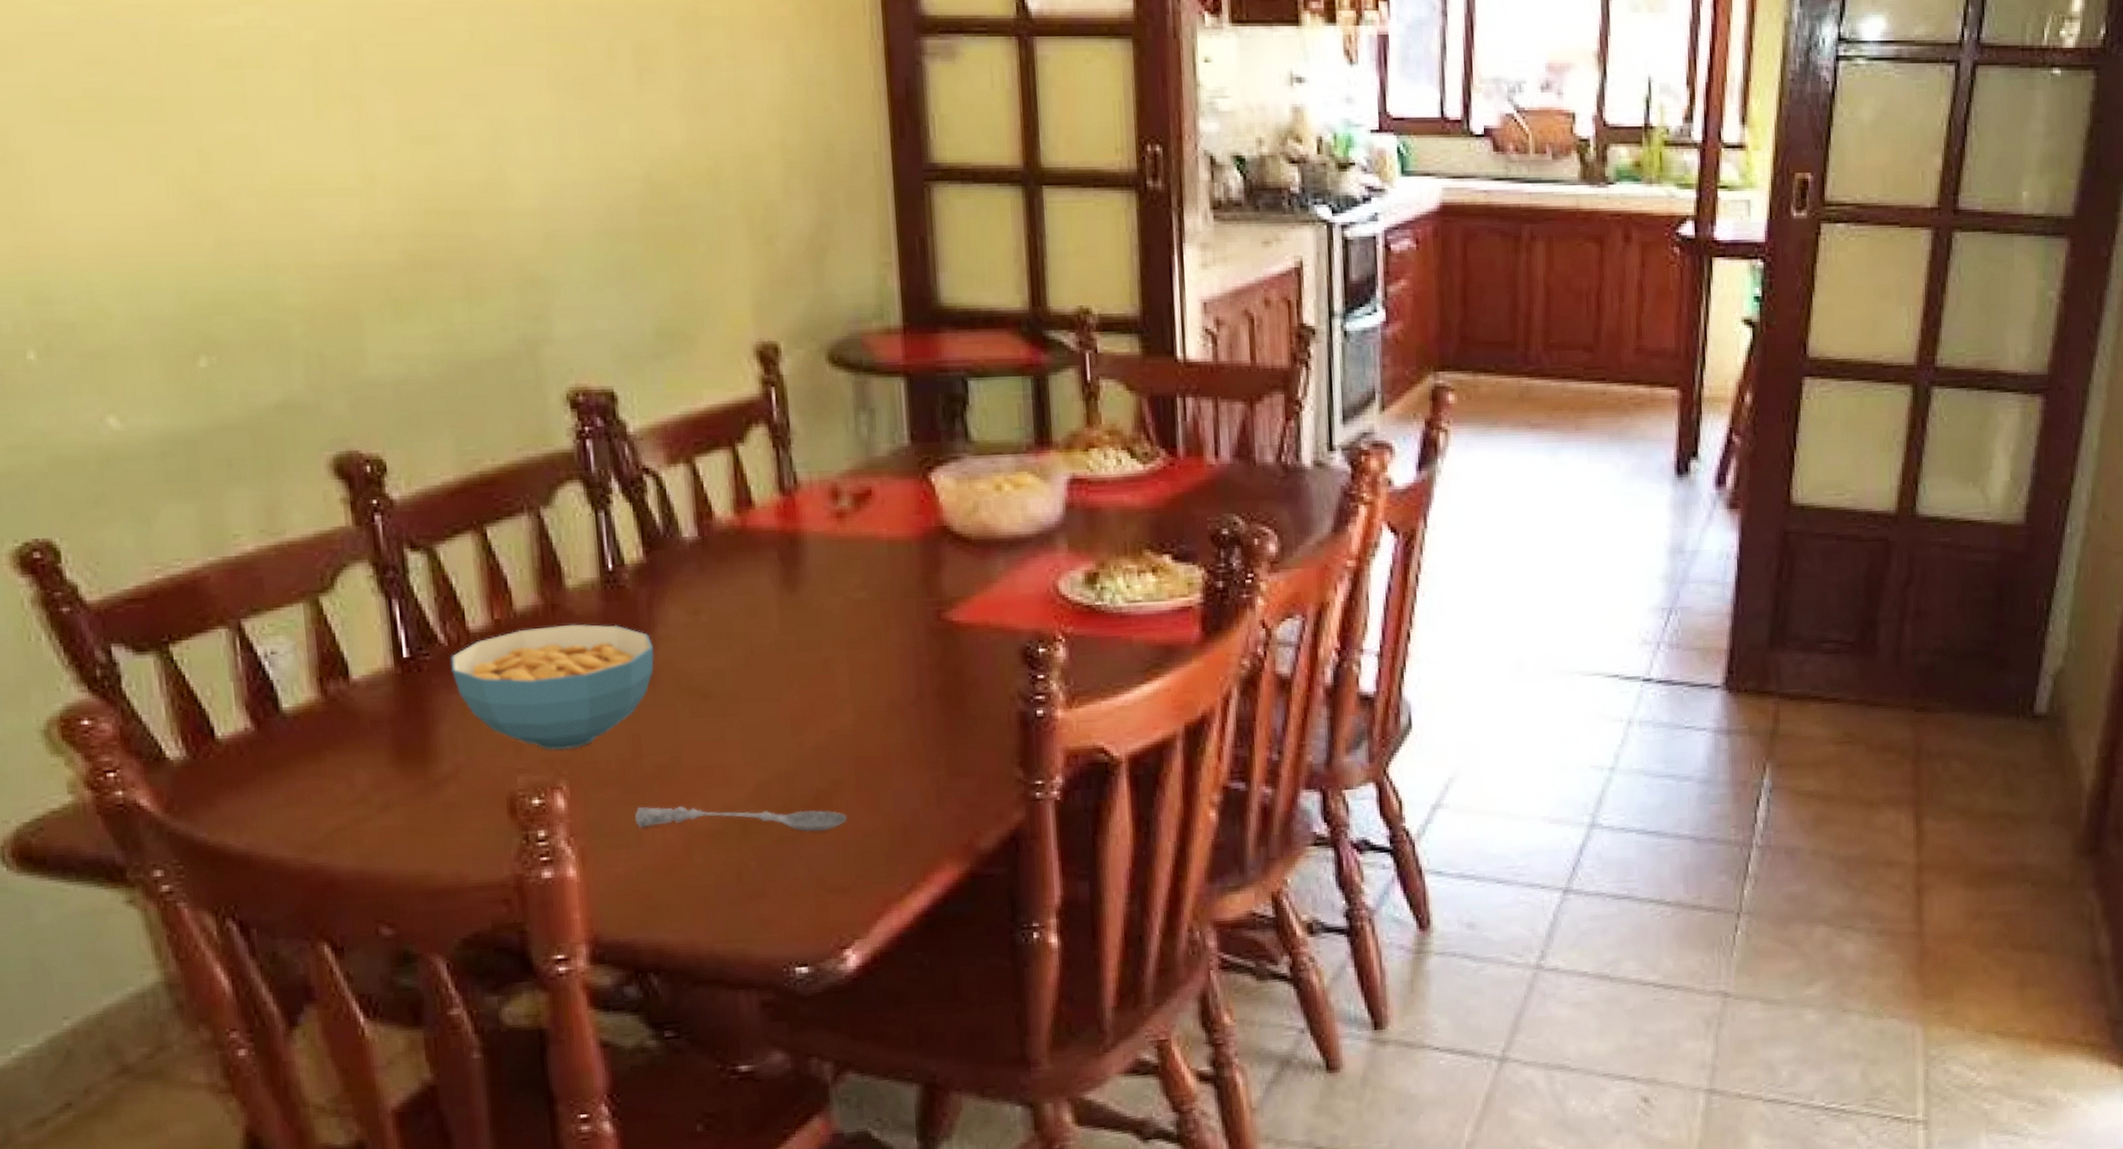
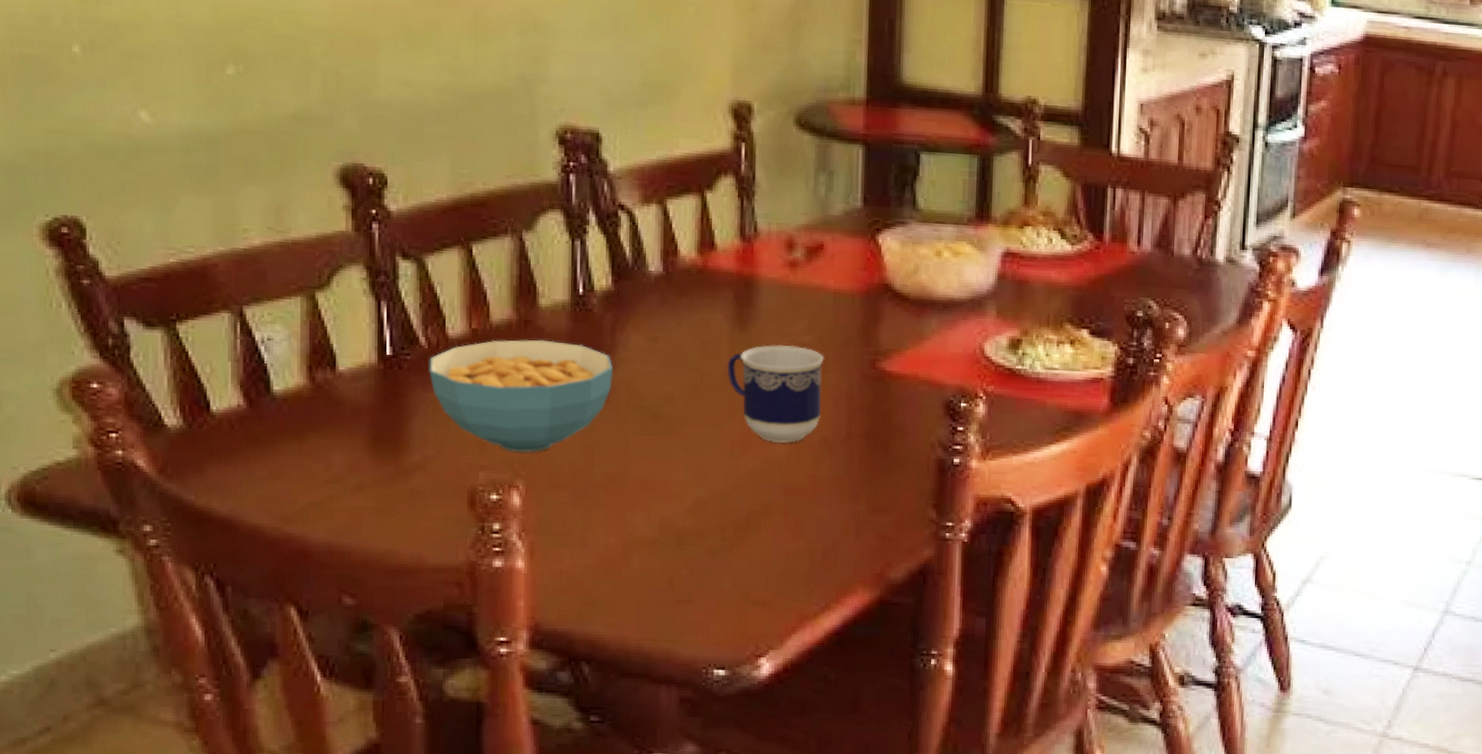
soupspoon: present [634,806,847,832] -> none [581,510,773,549]
cup: none [778,603,886,713] -> present [727,344,824,444]

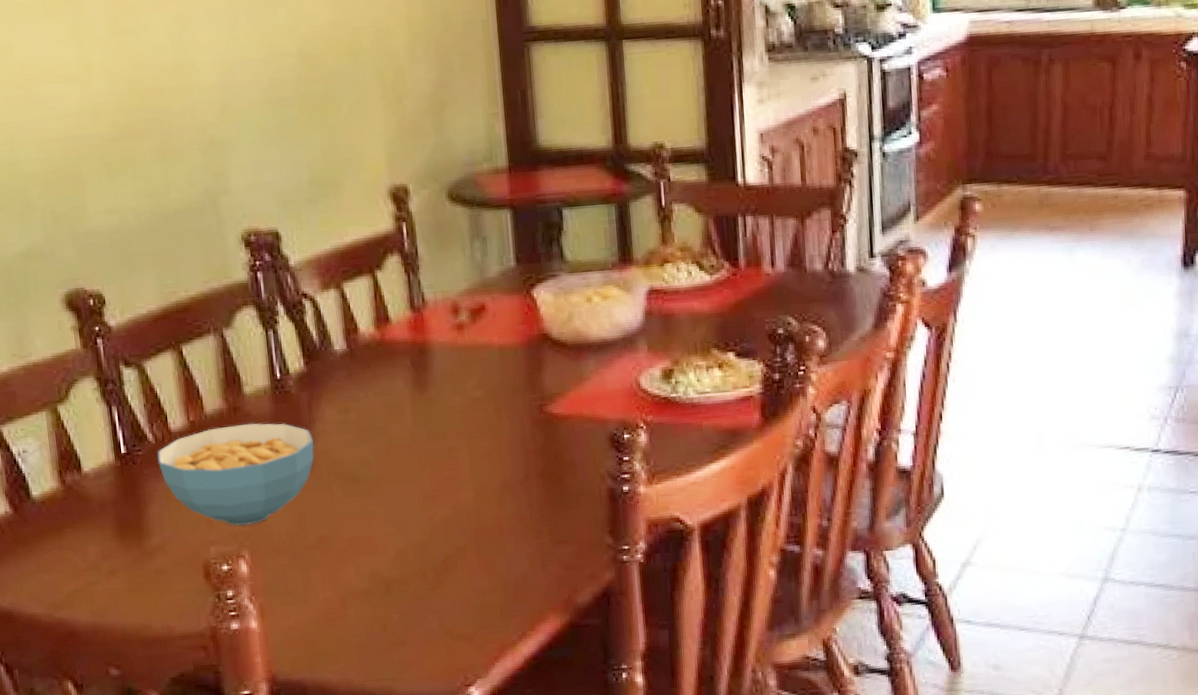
cup: present [727,344,824,444] -> none [411,401,499,491]

